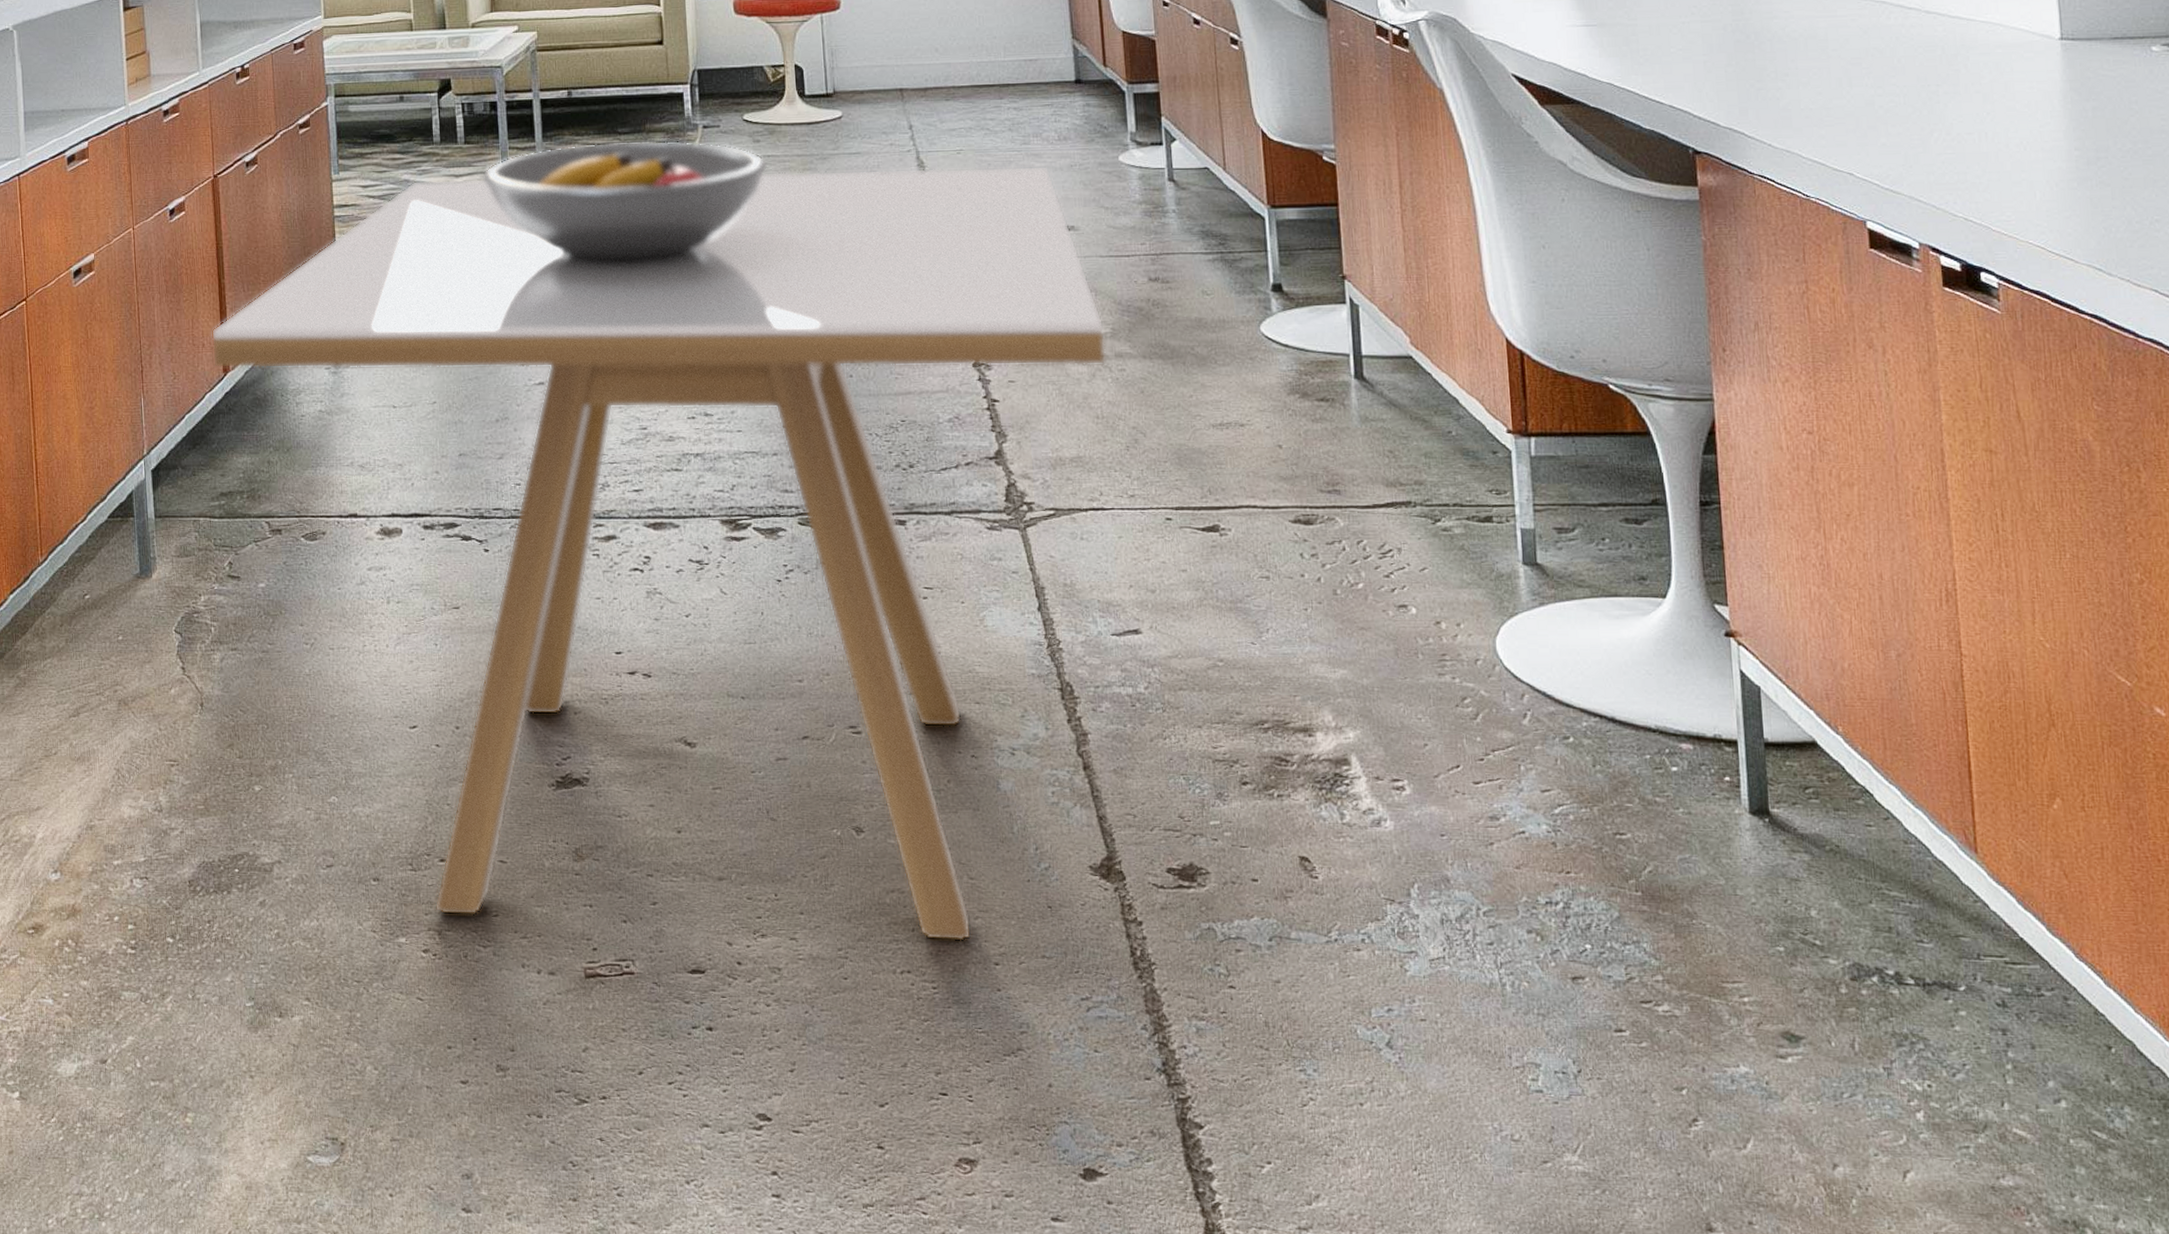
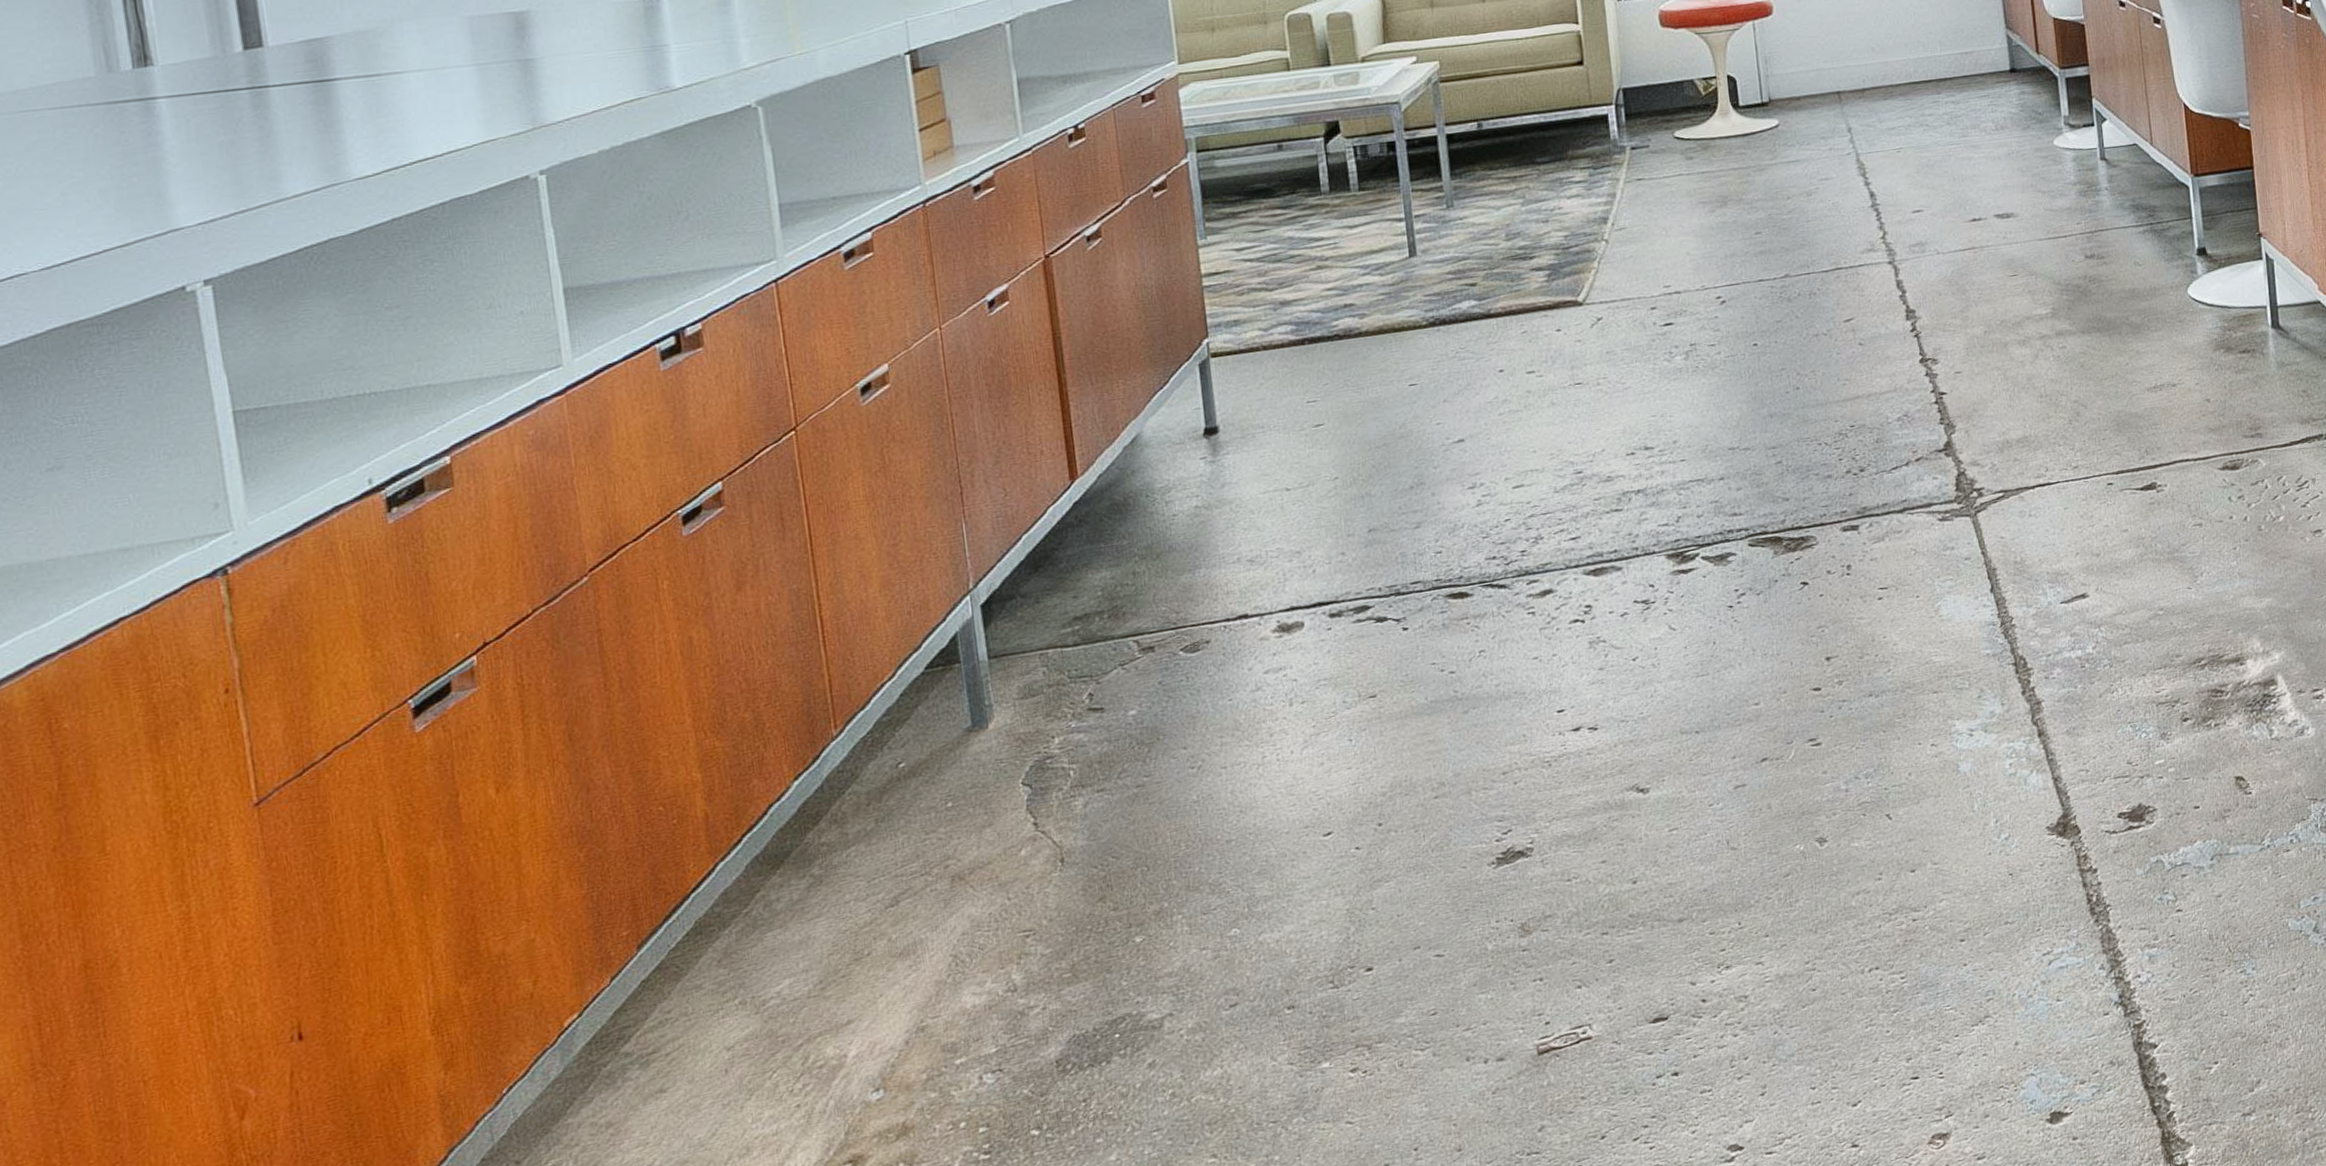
dining table: present [211,165,1106,942] -> none [1051,156,2048,1027]
fruit bowl: present [480,140,768,261] -> none [1379,164,1703,301]

